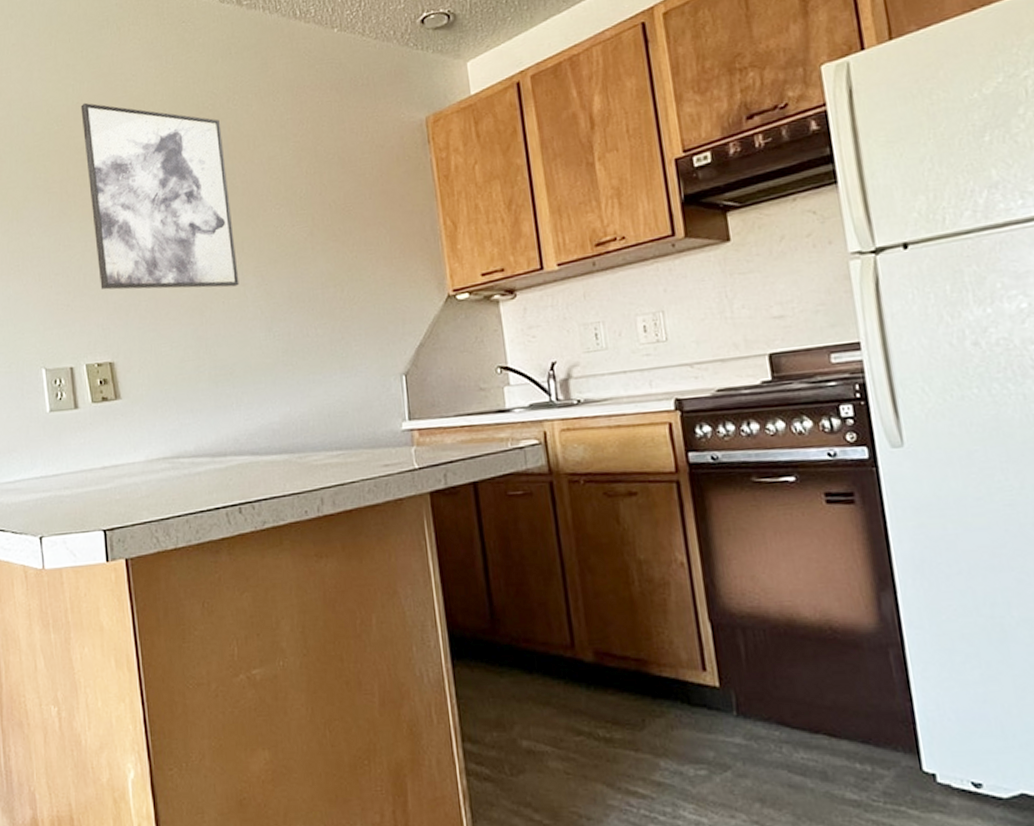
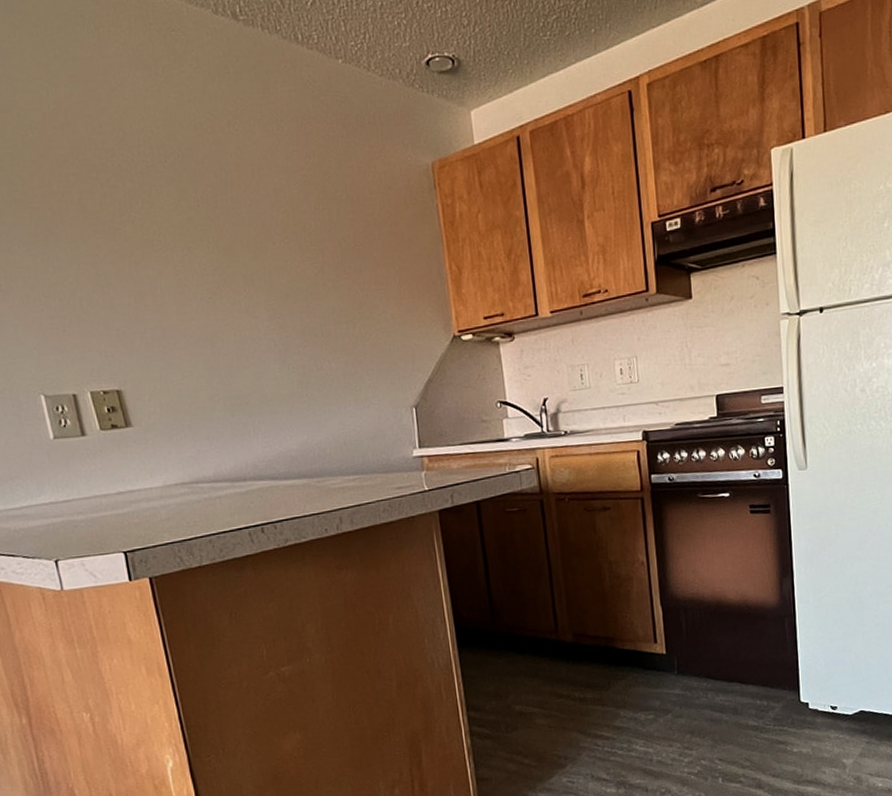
wall art: present [80,102,239,290] -> none [58,109,251,319]

